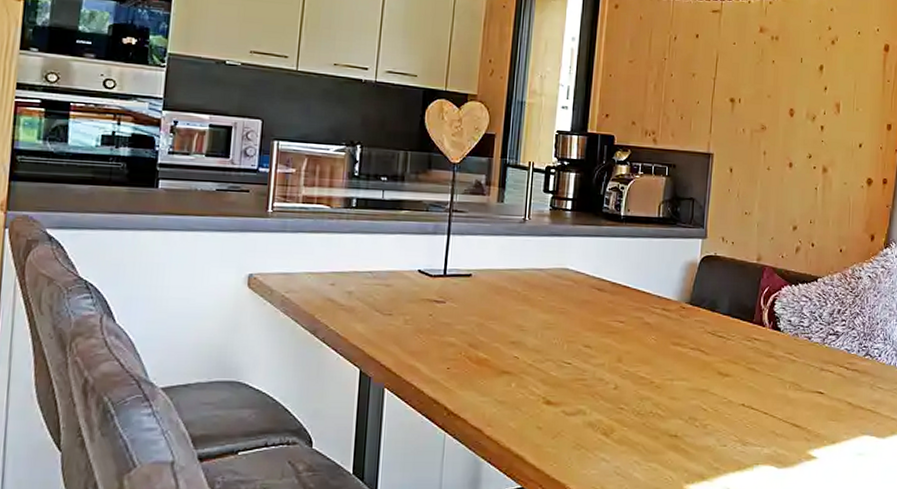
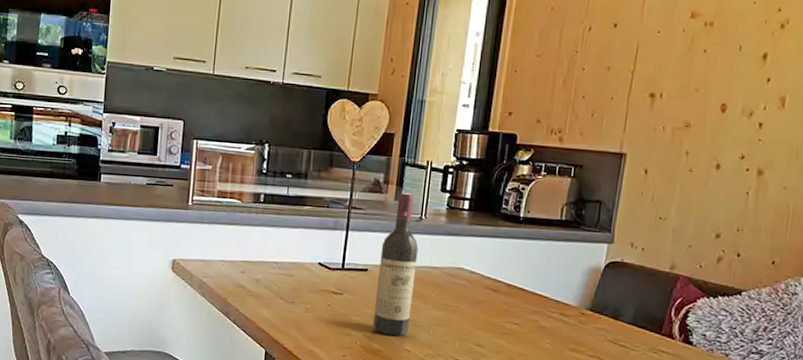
wine bottle: none [478,194,523,344] -> present [372,193,418,336]

